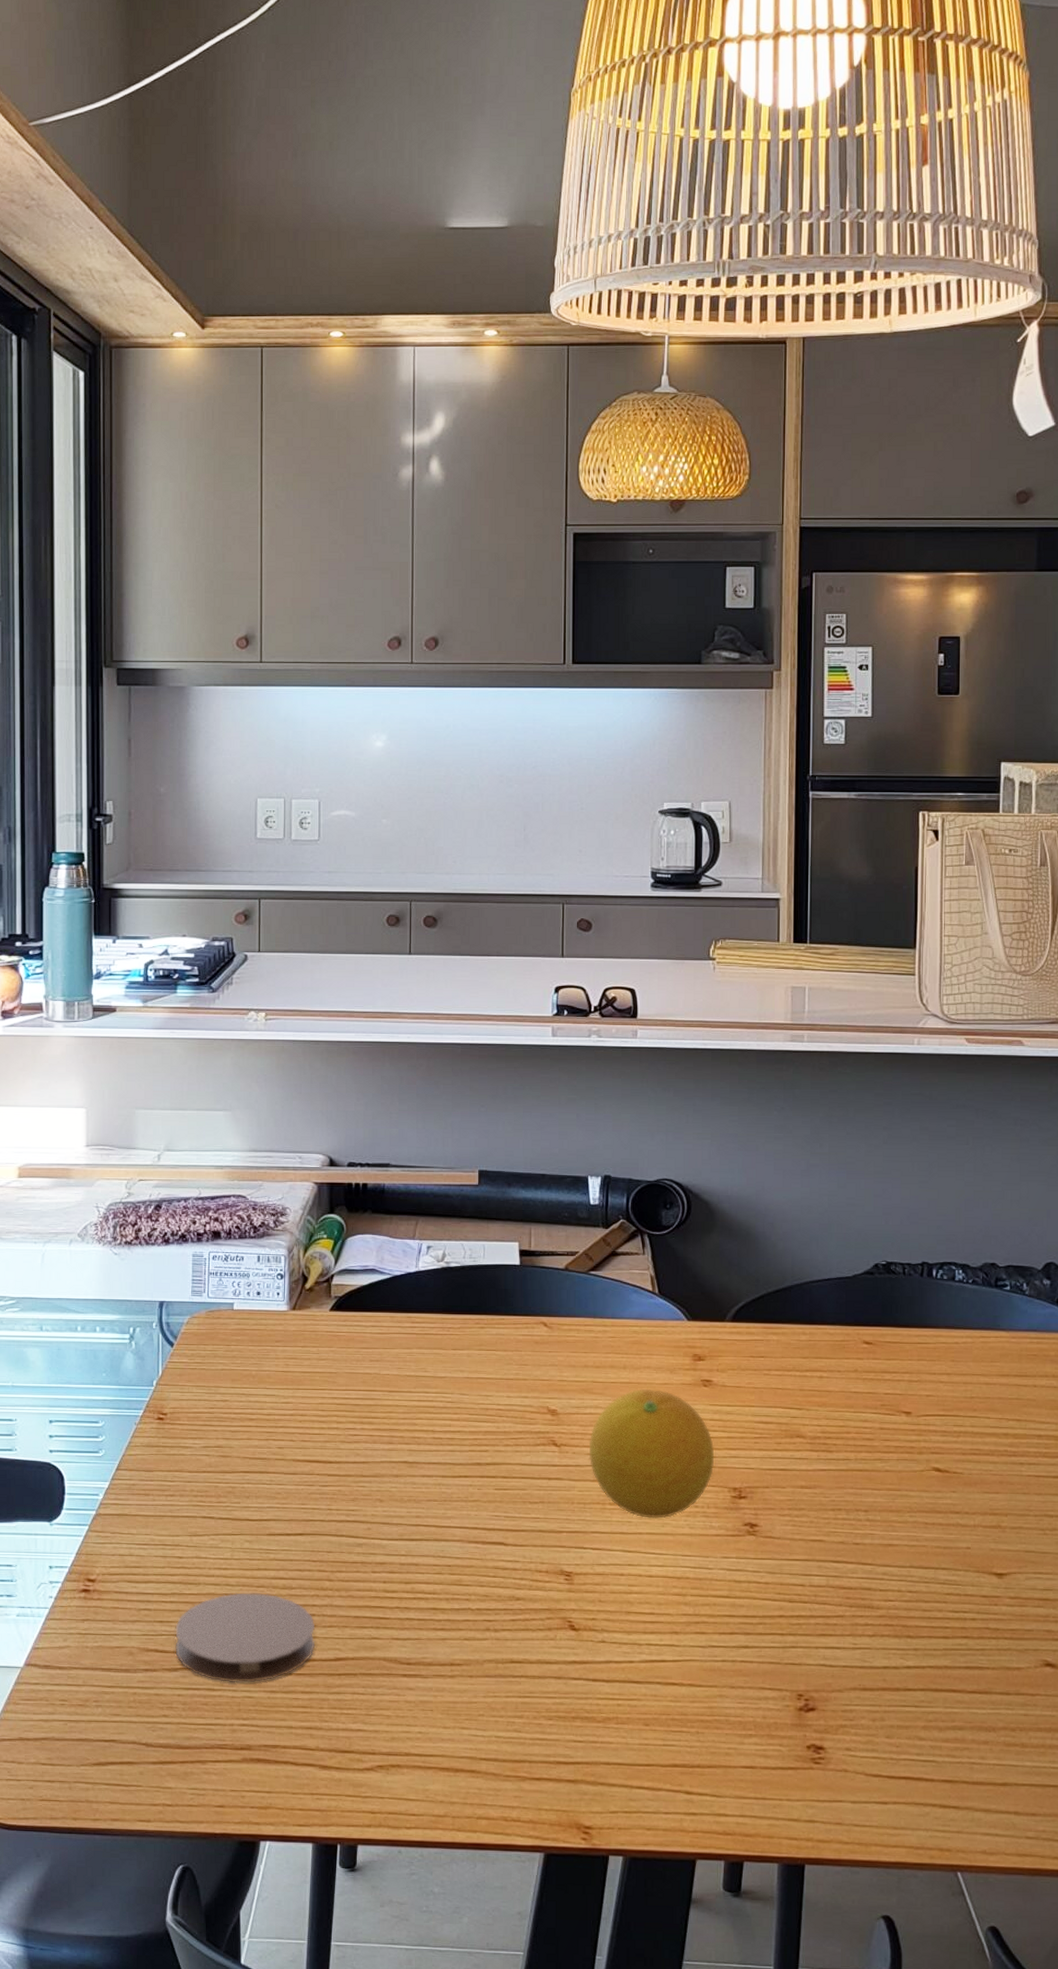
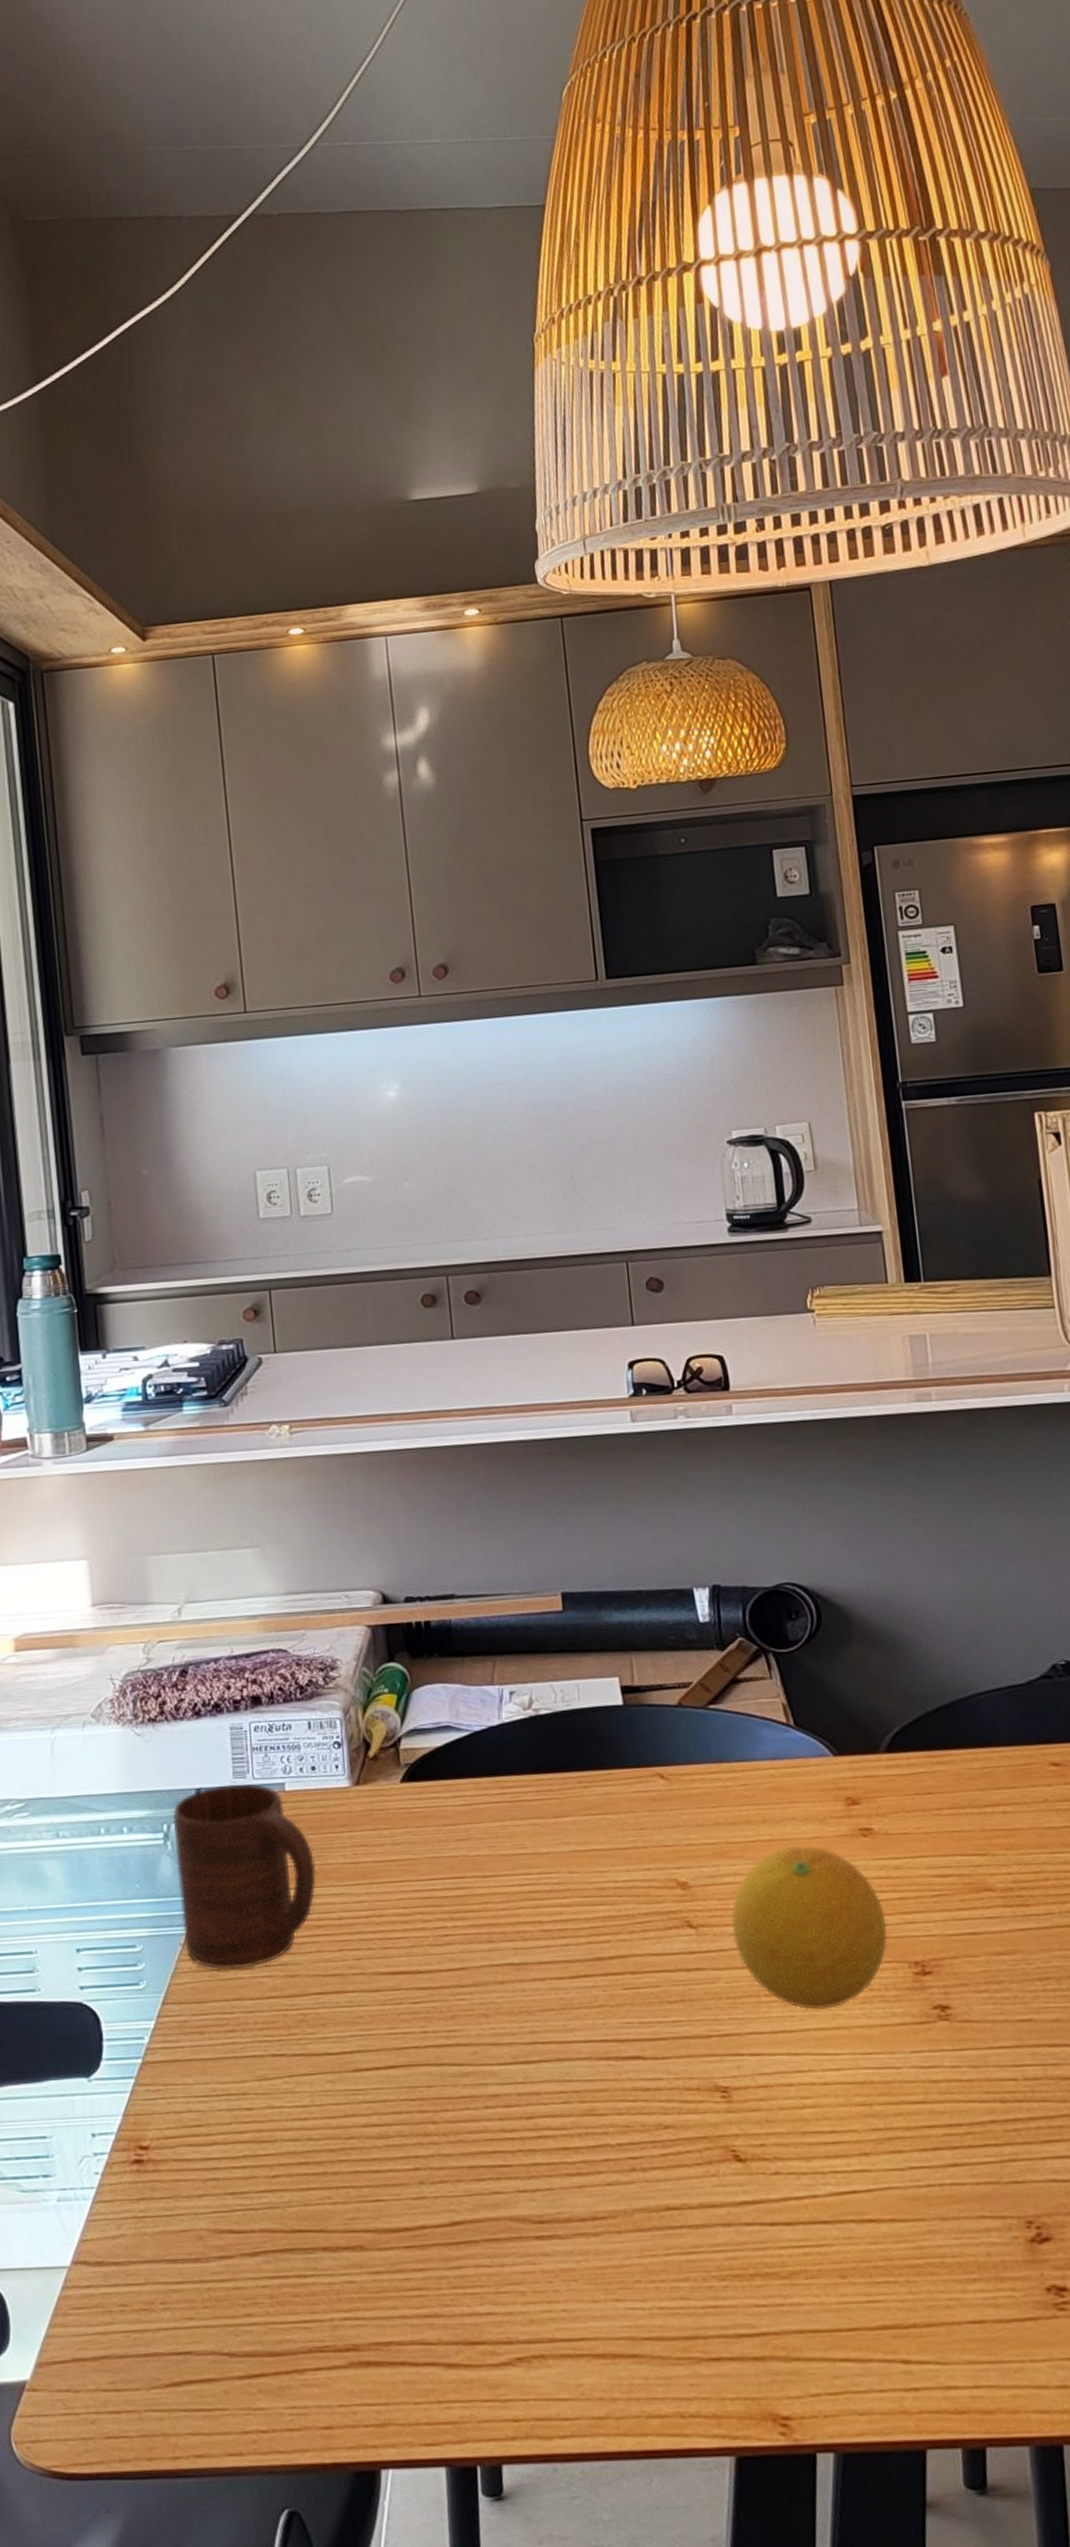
cup: none [138,1300,253,1447] -> present [172,1783,317,1970]
coaster: present [175,1592,316,1683] -> none [251,2146,425,2266]

